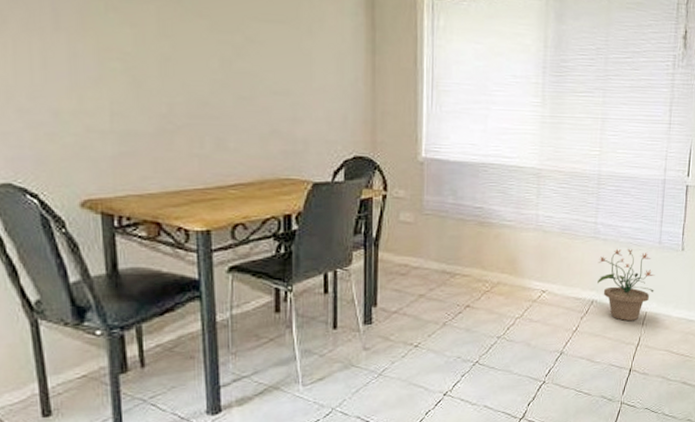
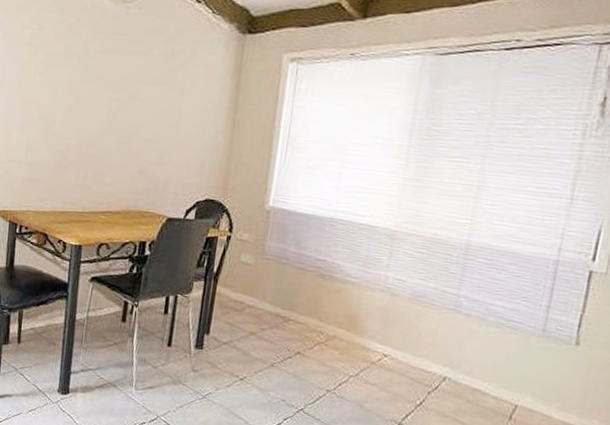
potted plant: present [597,248,655,321] -> none [453,326,534,411]

